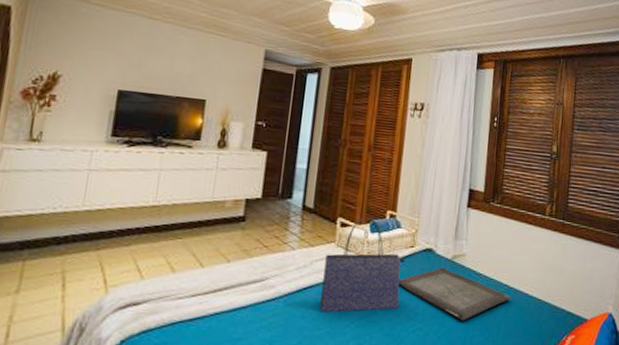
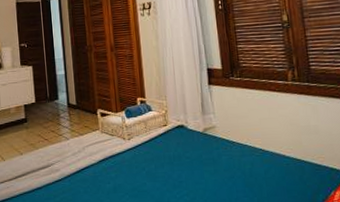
tote bag: present [319,217,406,313] -> none [94,106,164,187]
serving tray: present [398,267,511,321] -> none [158,140,268,185]

